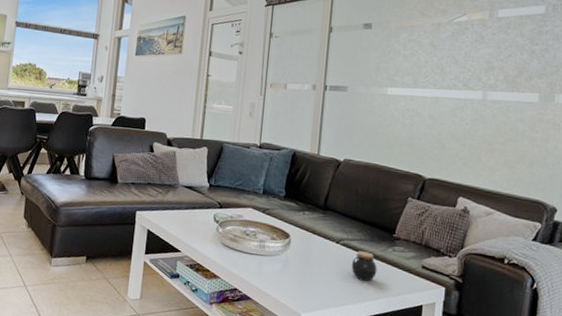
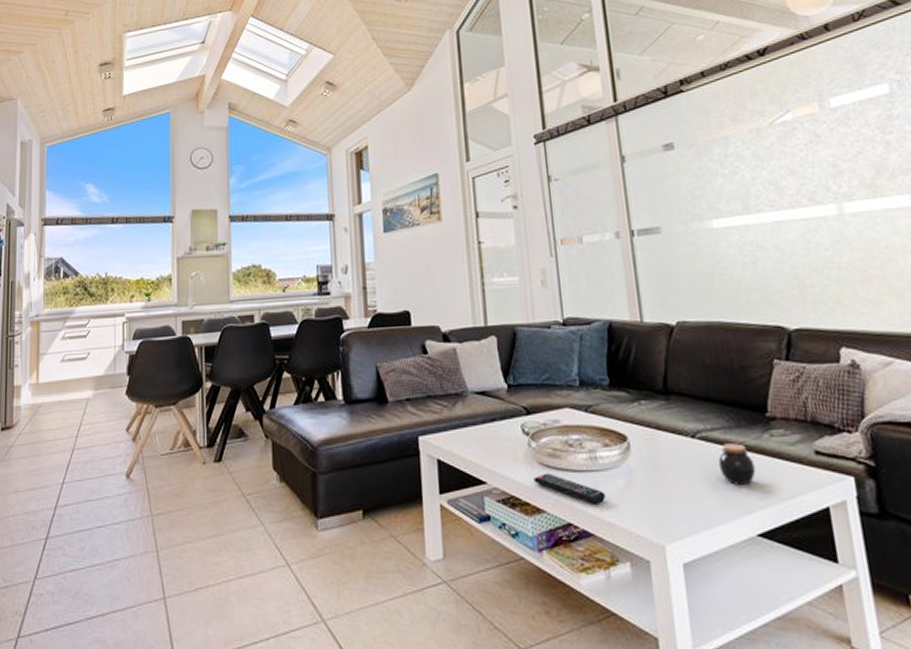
remote control: none [216,251,266,279] -> present [533,473,606,504]

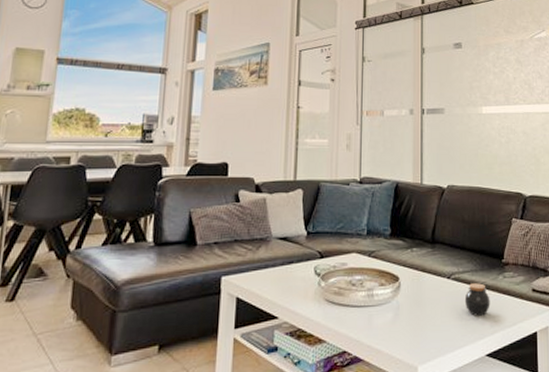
remote control: present [533,473,606,504] -> none [319,308,377,334]

